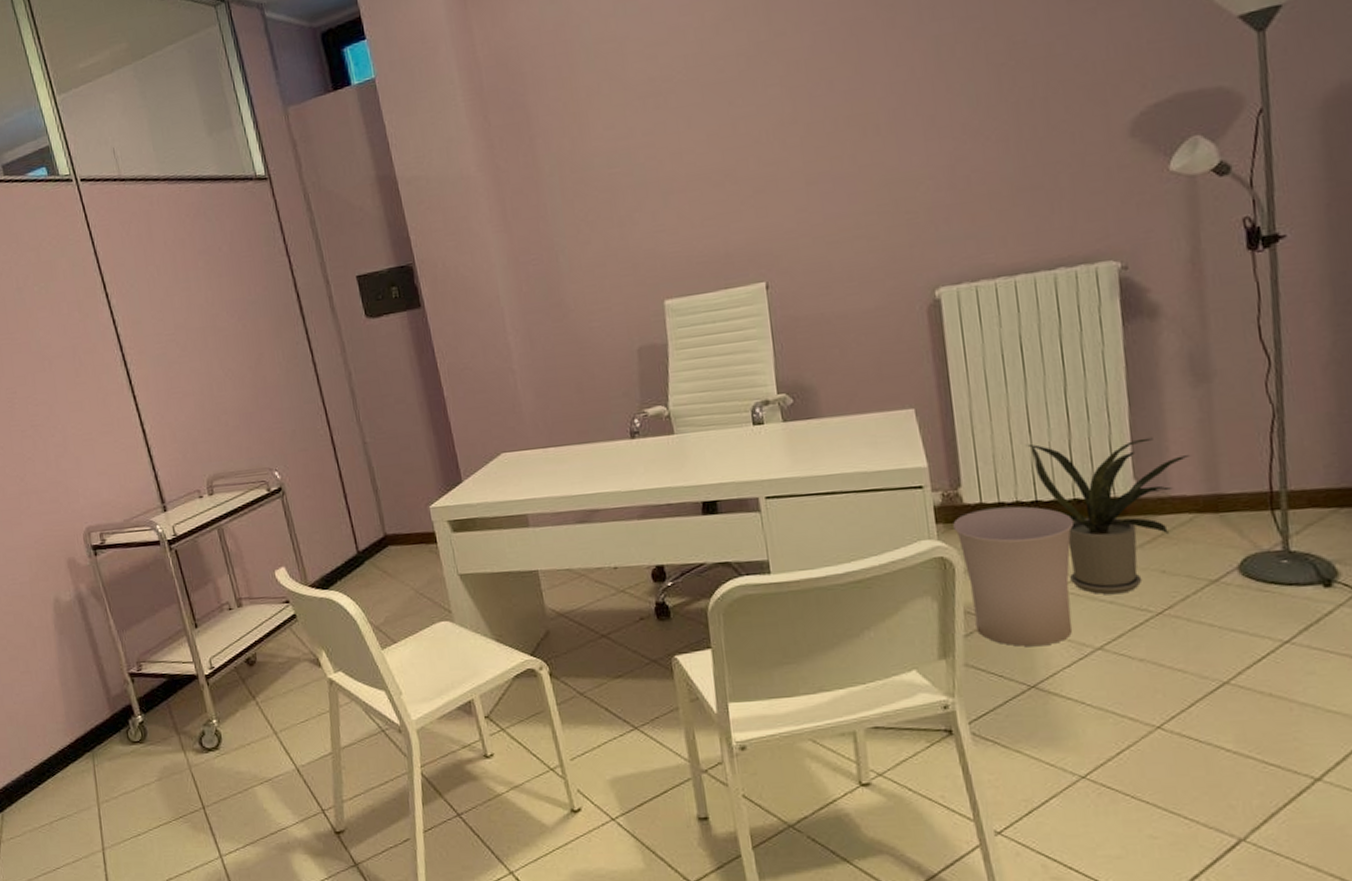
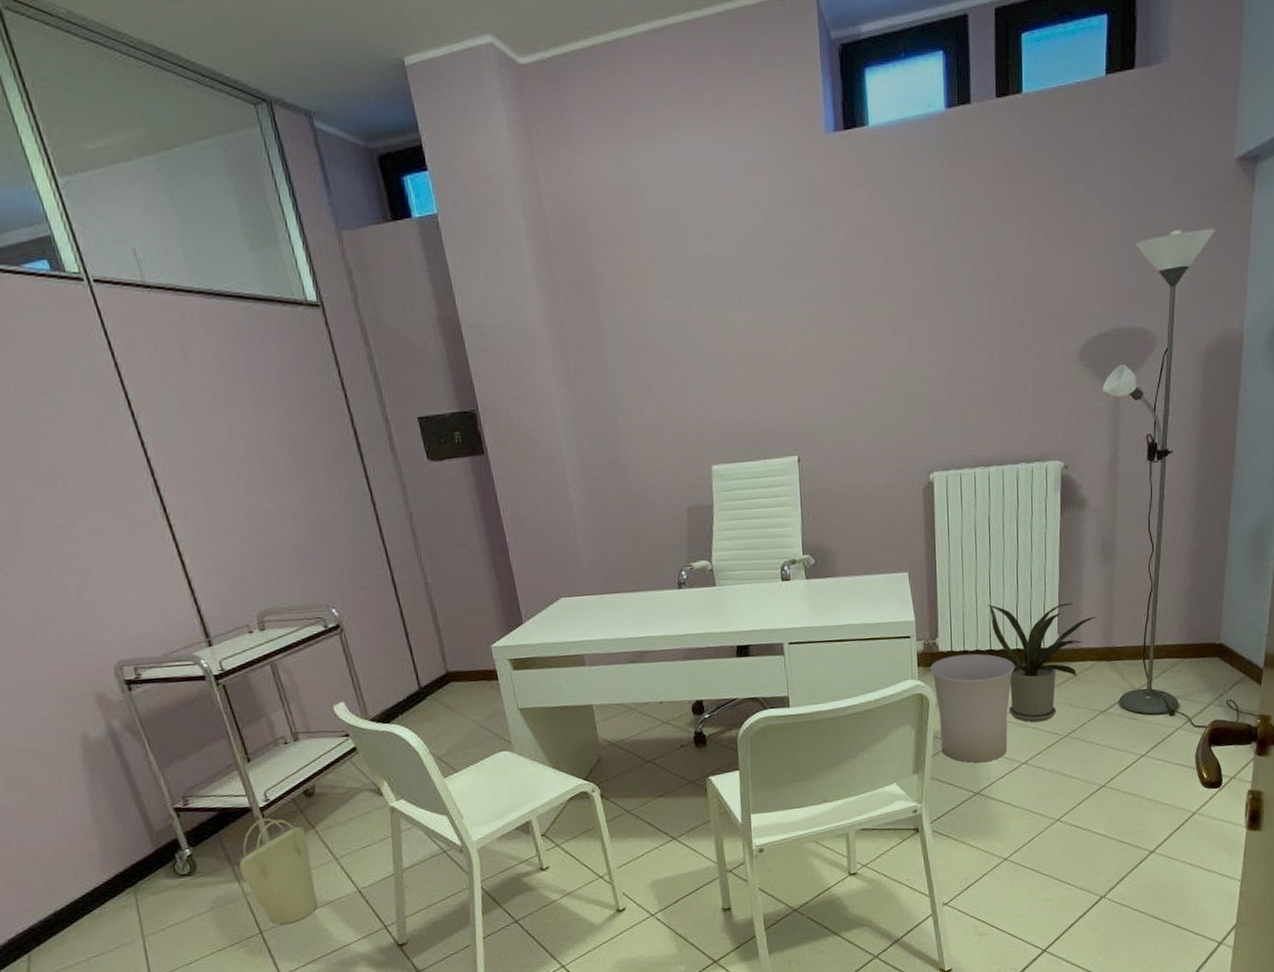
shopping bag: none [185,686,257,801] -> present [239,818,317,925]

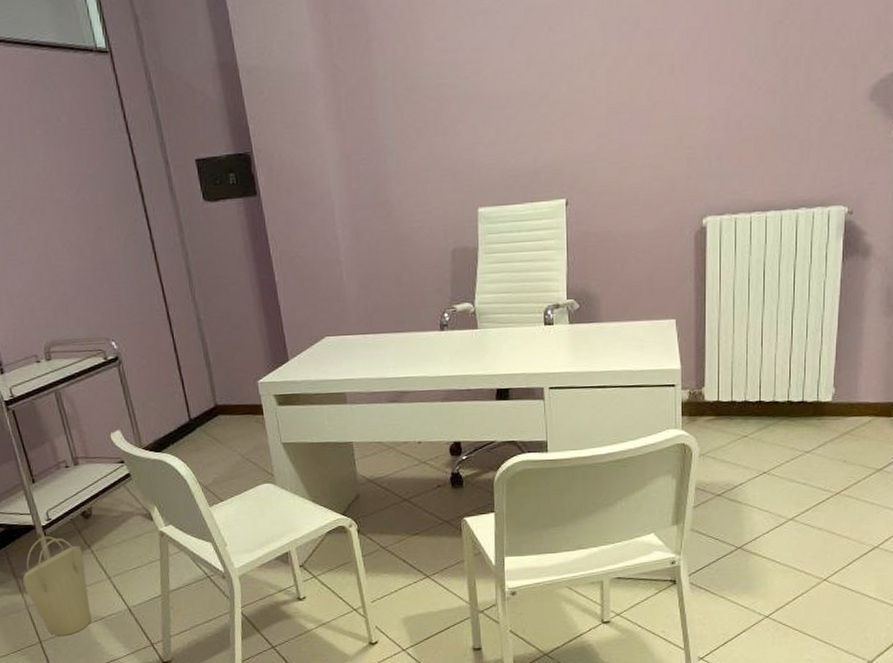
waste bin: present [930,653,1015,763] -> none [695,404,786,517]
house plant: present [987,602,1097,723] -> none [758,354,877,478]

